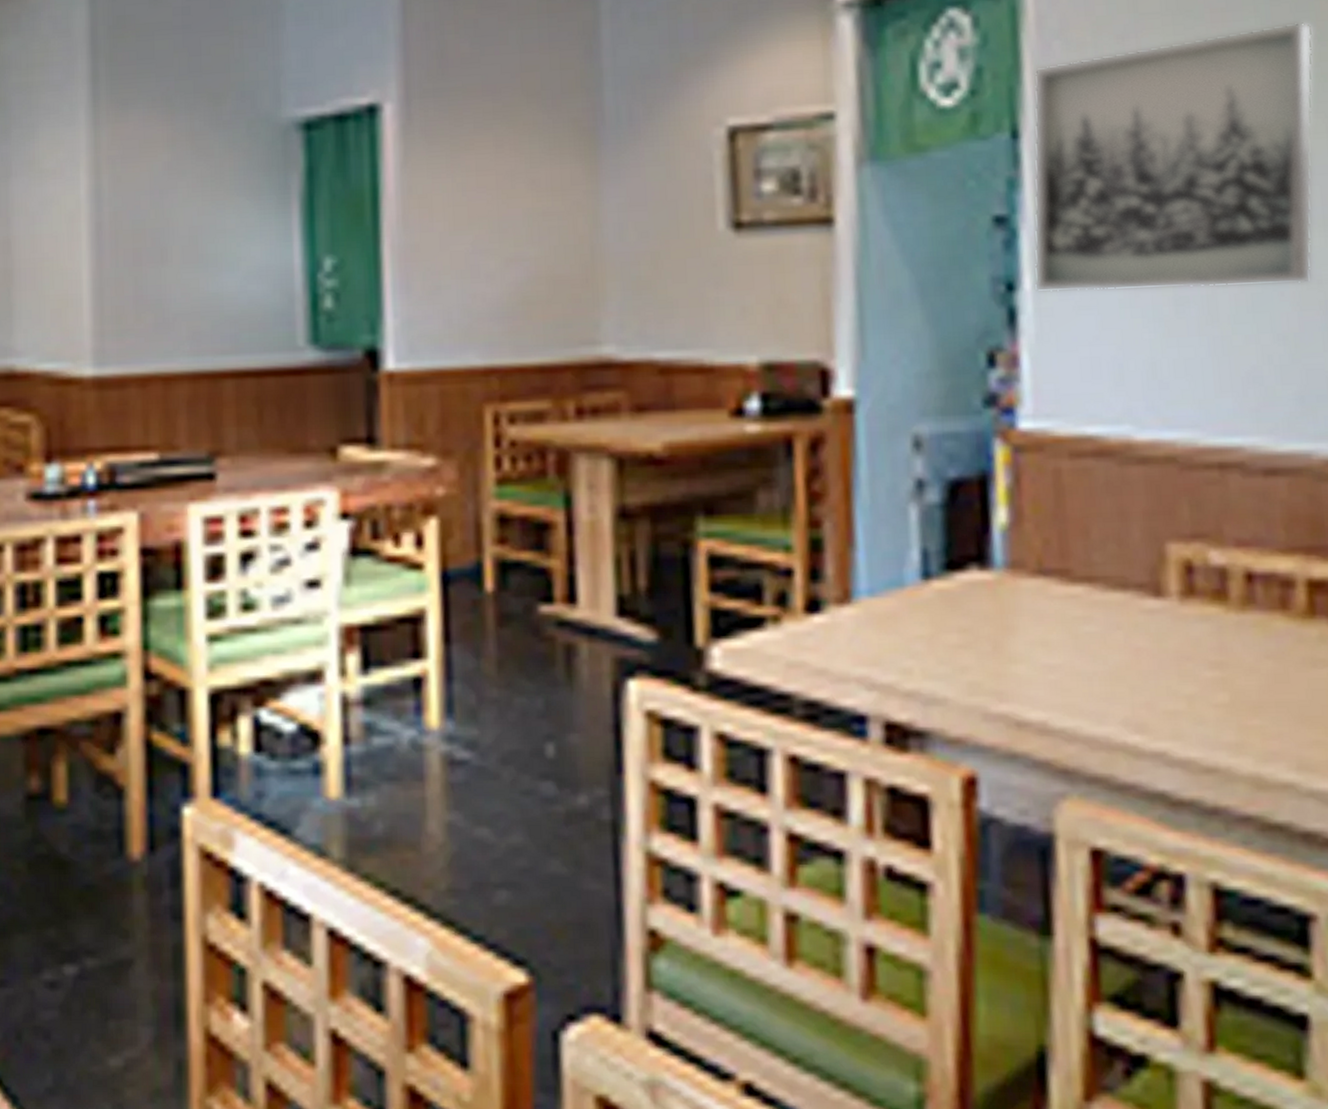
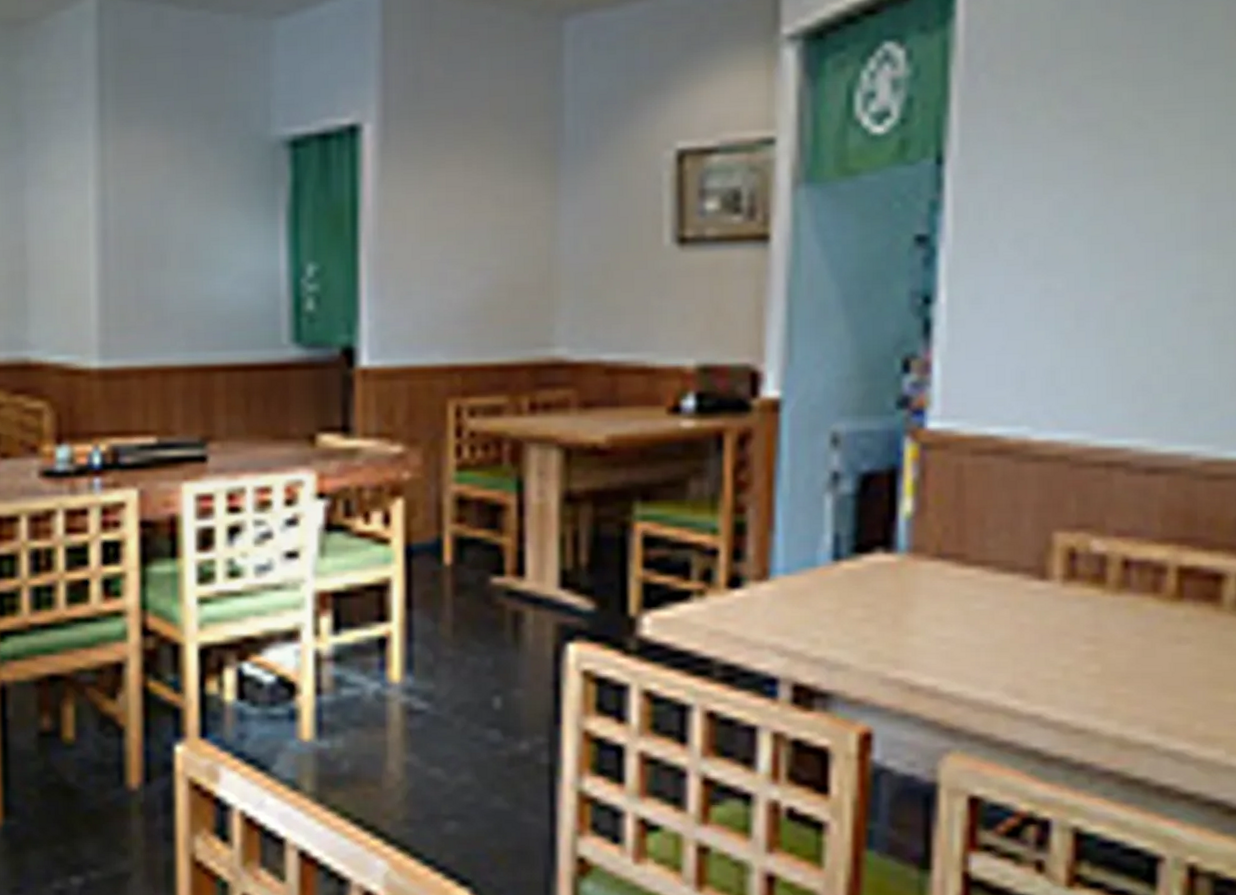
wall art: present [1033,21,1314,293] -> none [948,58,1221,306]

